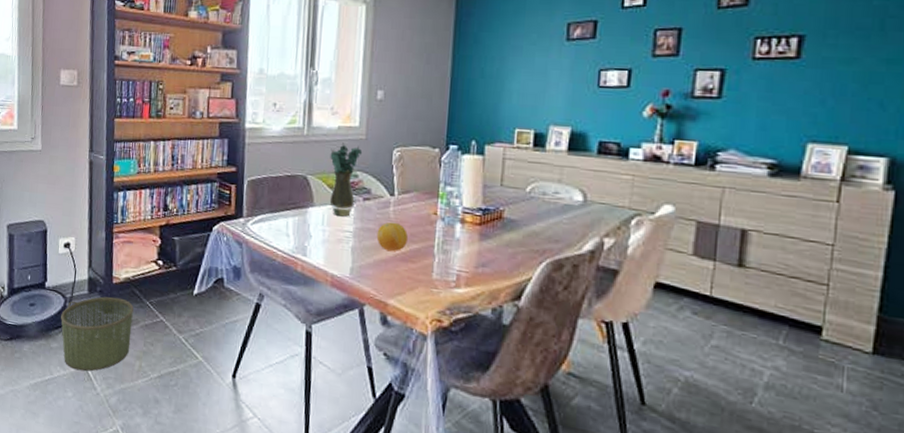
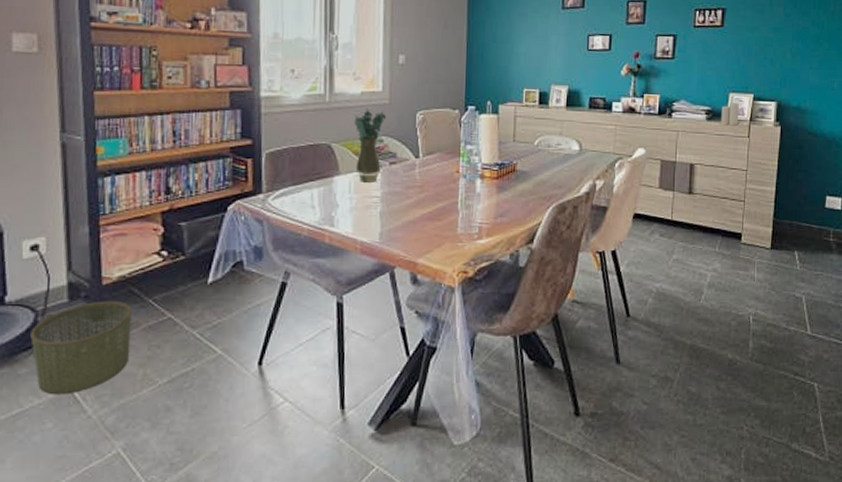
fruit: present [376,222,409,252] -> none [404,183,434,212]
candle: none [790,154,824,186] -> present [720,101,740,126]

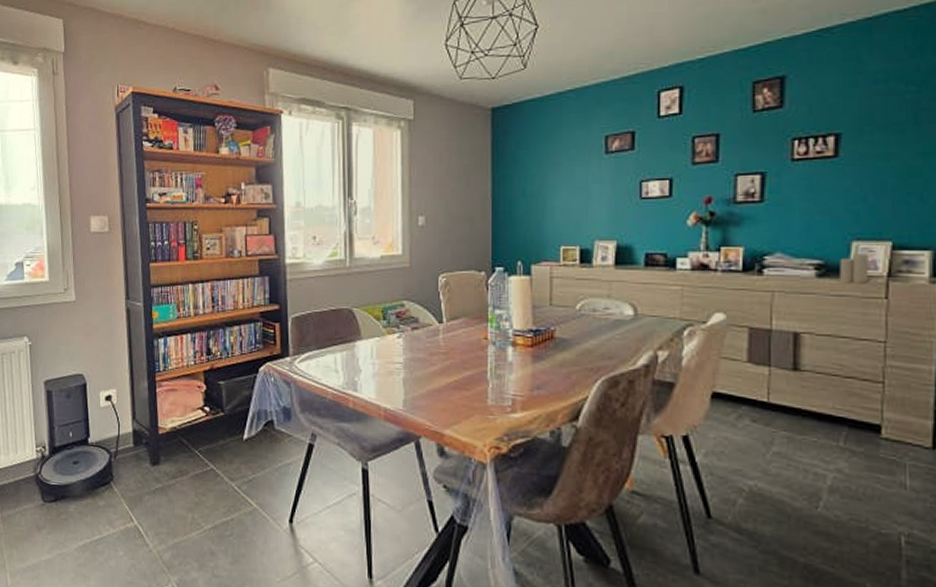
basket: present [30,300,132,395] -> none [107,448,182,528]
vase: present [354,108,387,182] -> none [375,272,408,348]

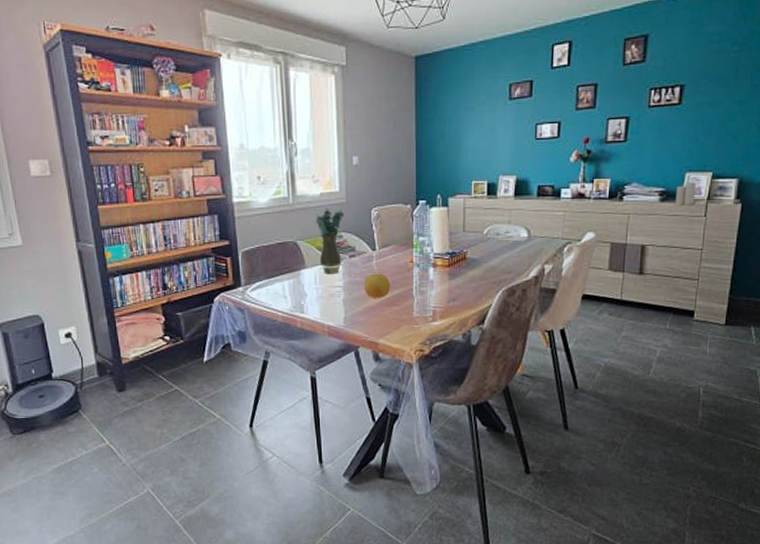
vase: none [375,272,408,348] -> present [316,207,345,274]
fruit: none [428,350,461,381] -> present [364,273,391,299]

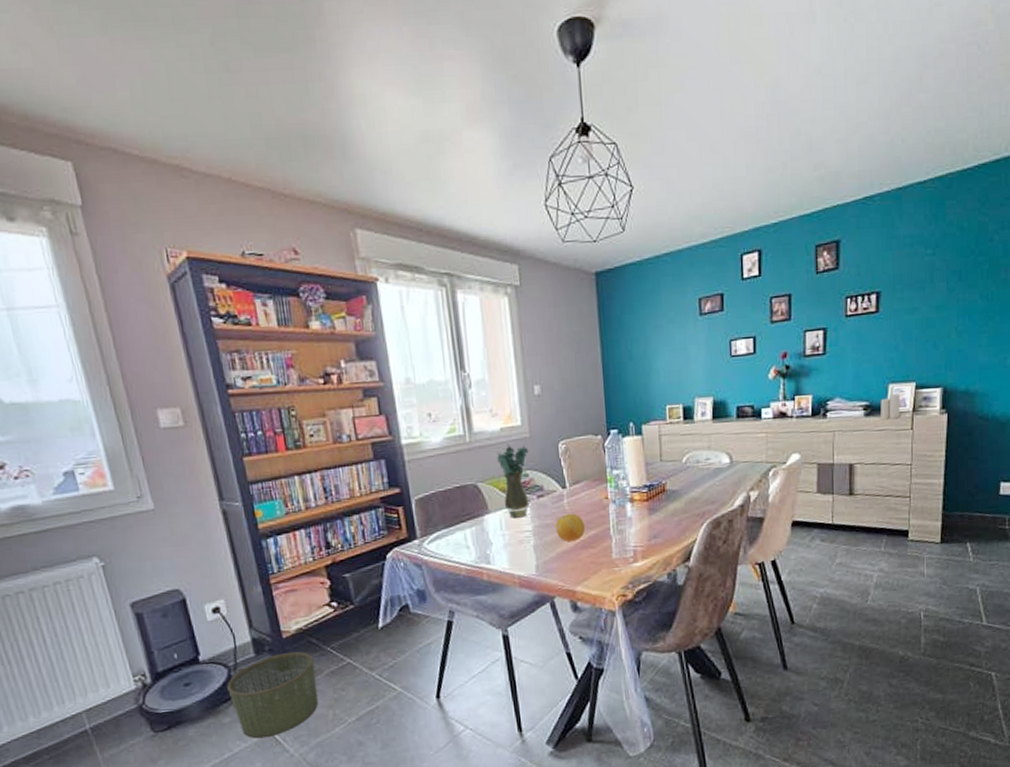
basket: none [74,376,149,448] -> present [227,651,318,739]

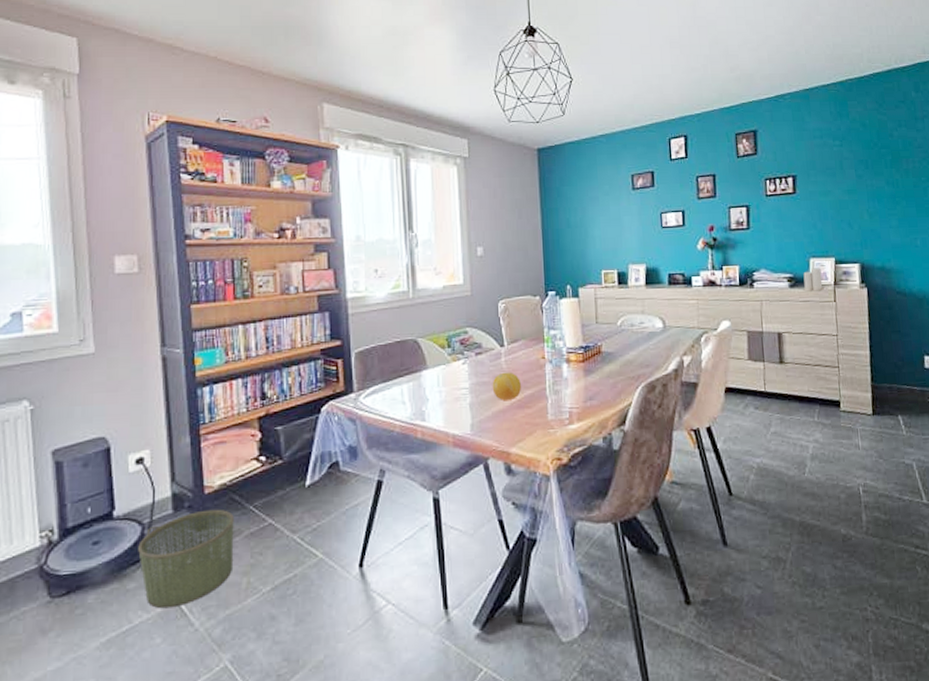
vase: present [497,444,530,518] -> none [438,301,470,375]

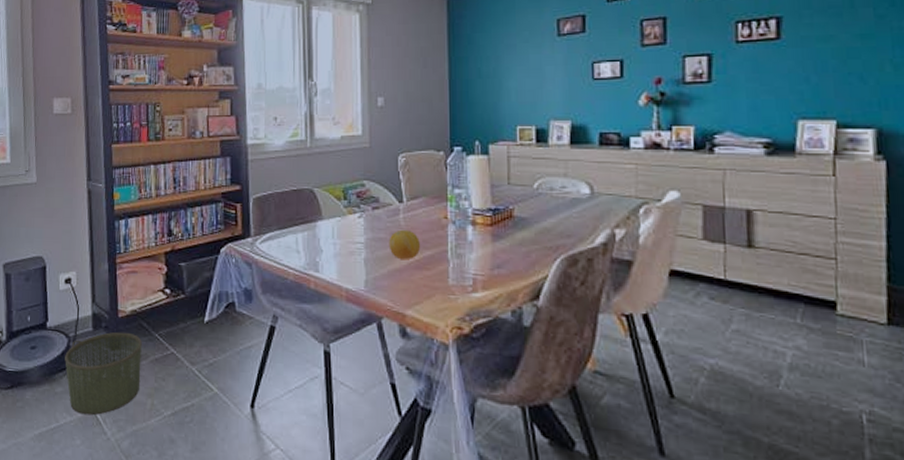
candle: present [803,267,824,292] -> none [786,131,818,162]

